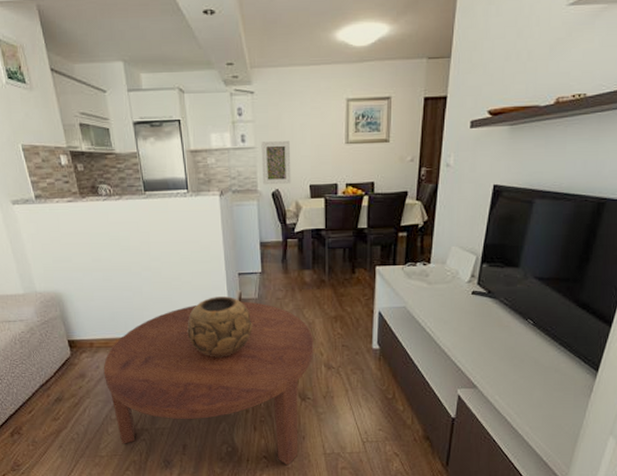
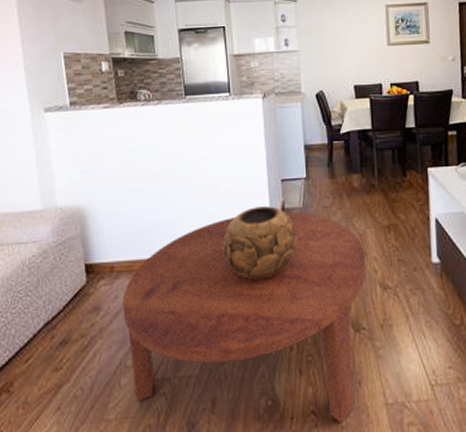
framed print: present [261,141,291,185] -> none [304,44,336,87]

